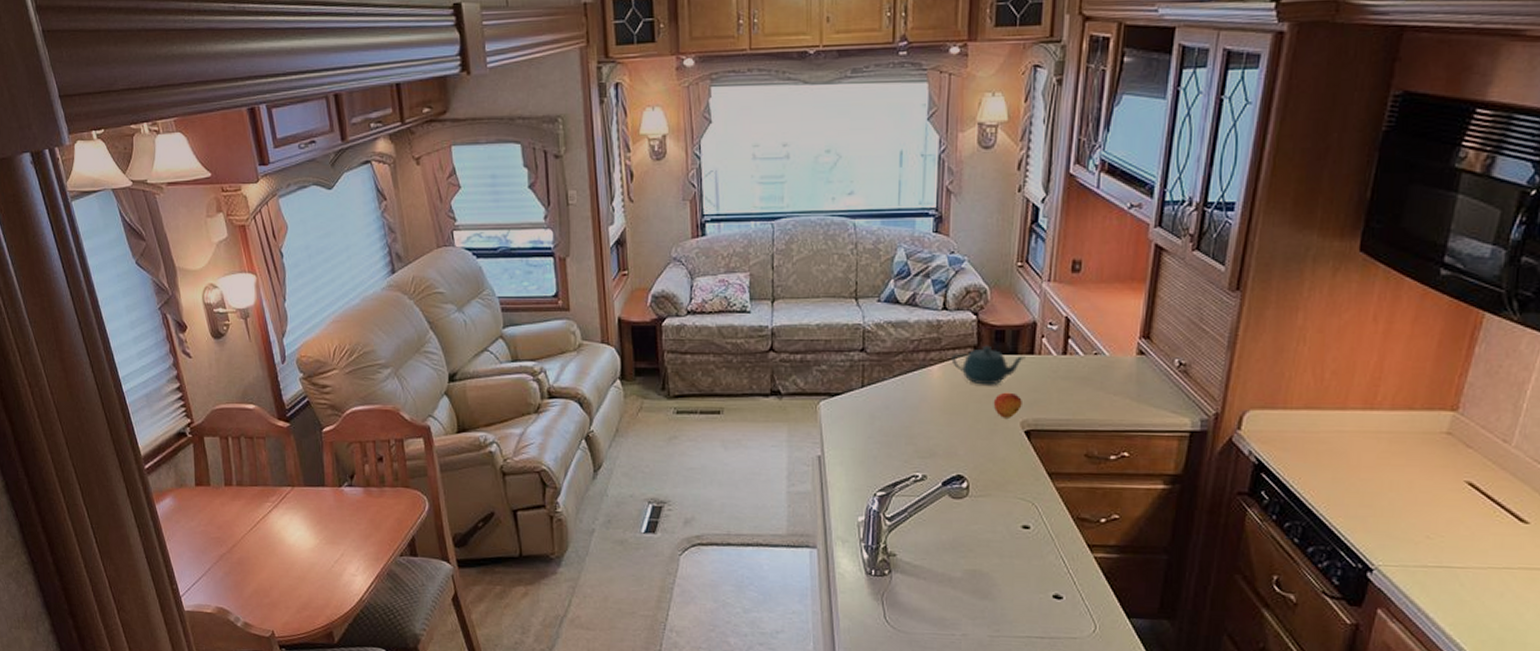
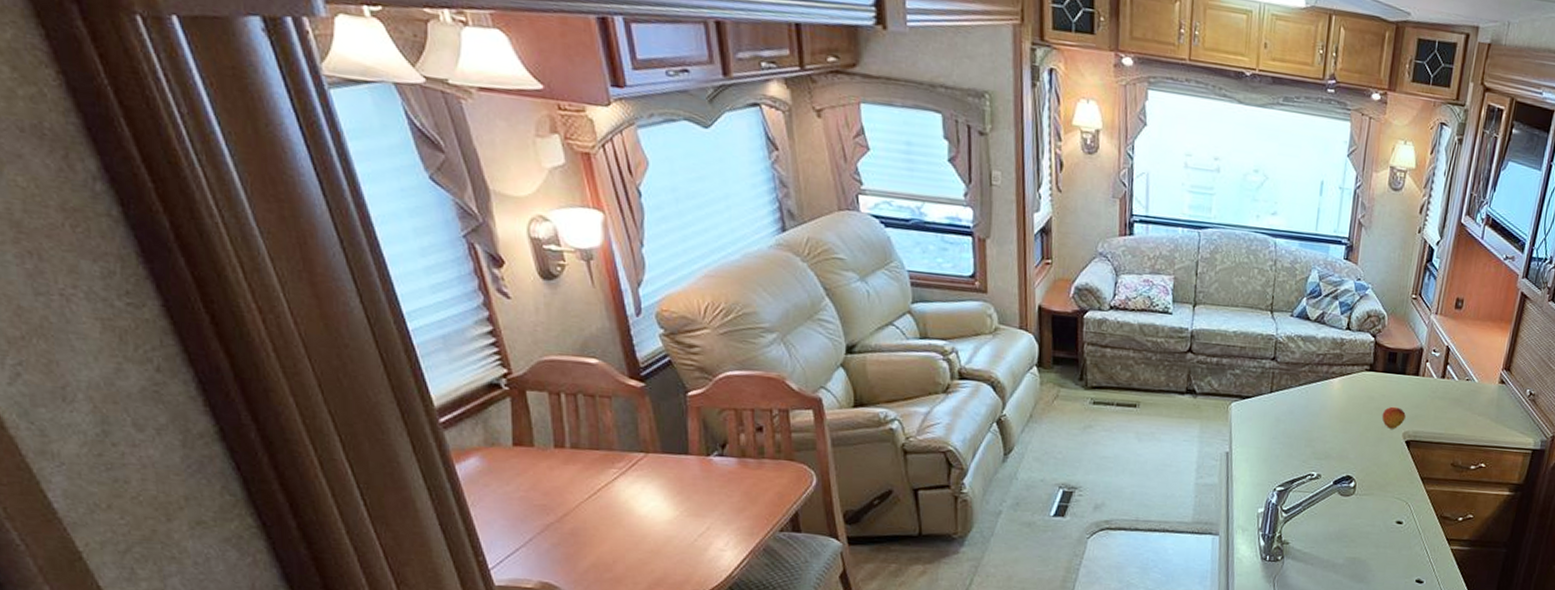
teapot: present [951,345,1025,385] -> none [1350,364,1412,400]

